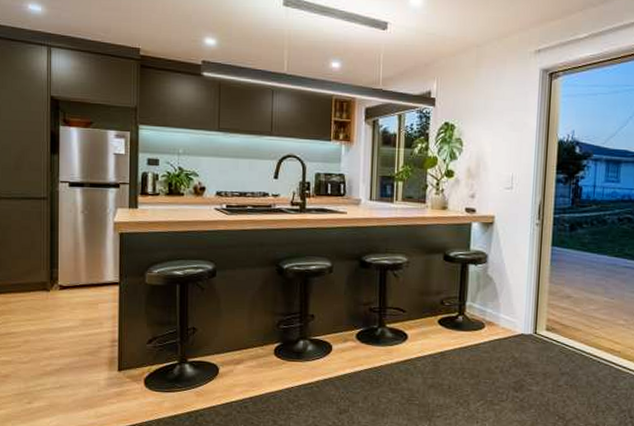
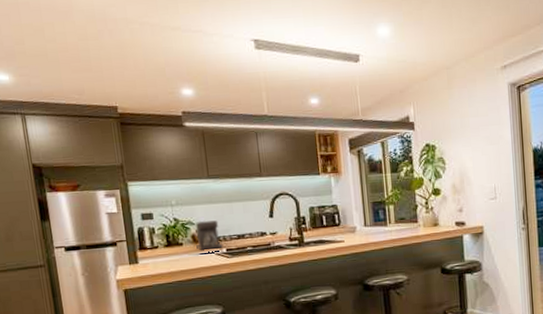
coffee maker: none [198,173,224,204] -> present [195,220,224,251]

